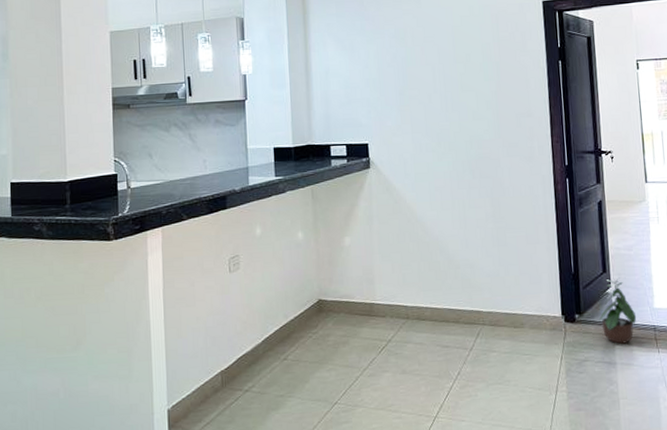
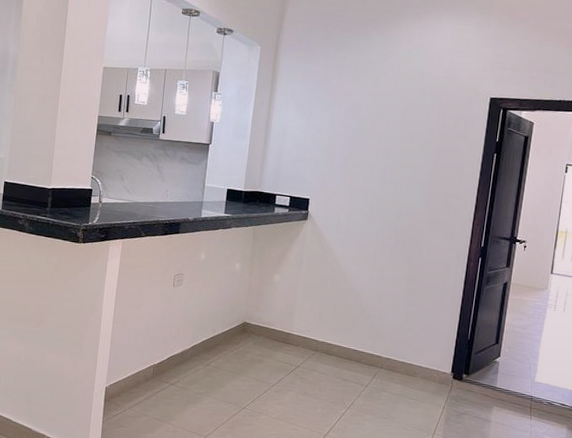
potted plant: present [598,279,637,344] -> none [483,350,518,407]

